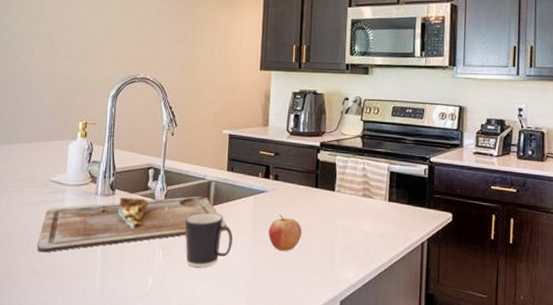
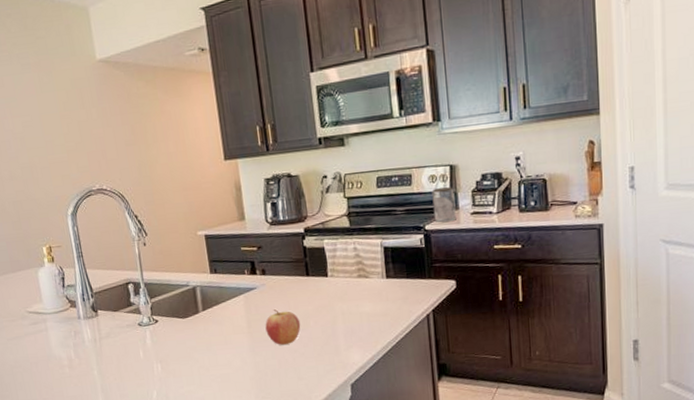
cutting board: present [37,196,226,253] -> none [31,303,221,384]
mug: present [185,212,234,268] -> none [177,318,231,375]
jar: none [439,125,461,158] -> present [432,187,457,223]

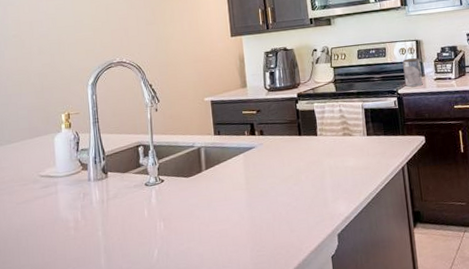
fruit: present [265,309,301,345] -> none [261,166,294,200]

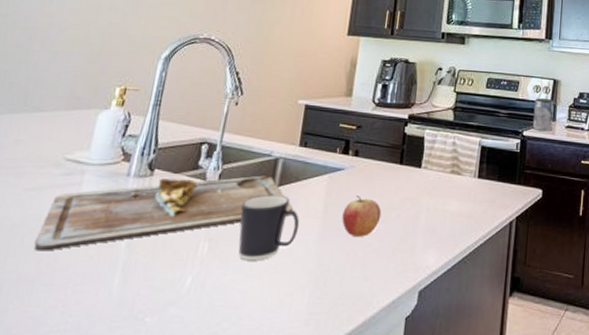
cutting board: none [36,163,221,248] -> present [34,175,293,251]
mug: none [181,176,230,231] -> present [238,195,300,261]
fruit: none [261,166,294,200] -> present [342,195,382,237]

